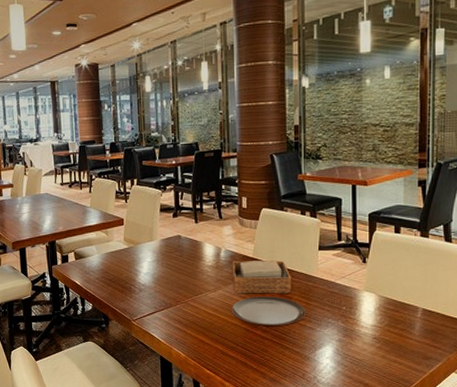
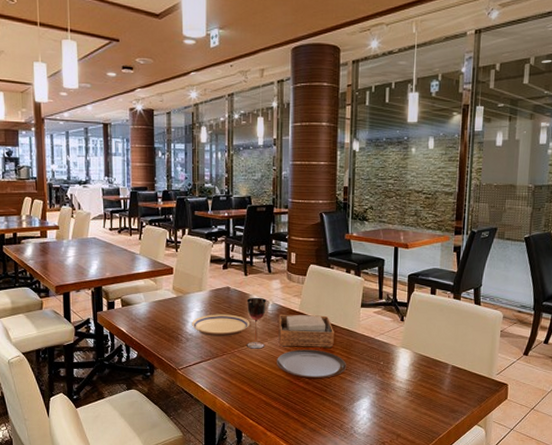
plate: none [143,263,203,286] -> present [191,314,251,337]
wineglass: none [198,244,219,297] -> present [246,297,267,349]

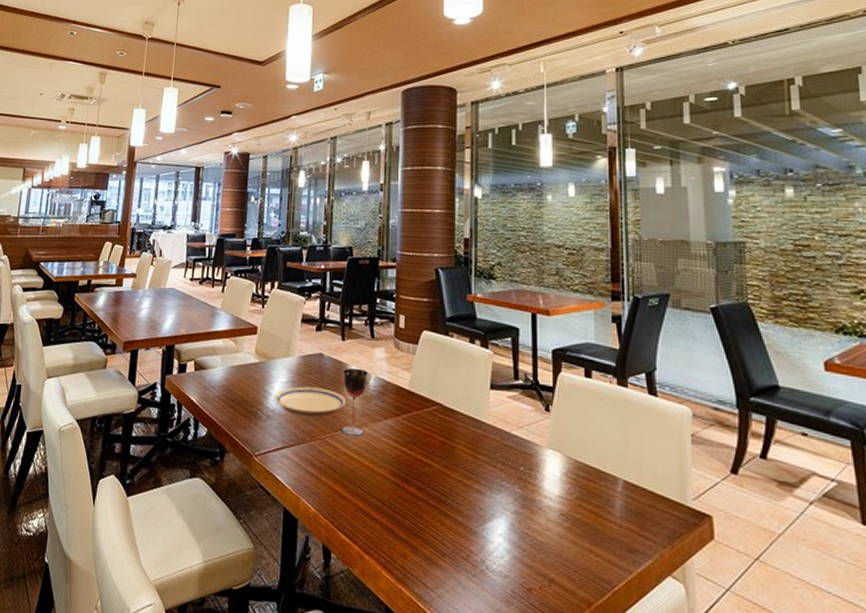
plate: present [277,349,347,379] -> none [379,440,474,485]
napkin holder: present [278,315,334,348] -> none [382,392,455,441]

